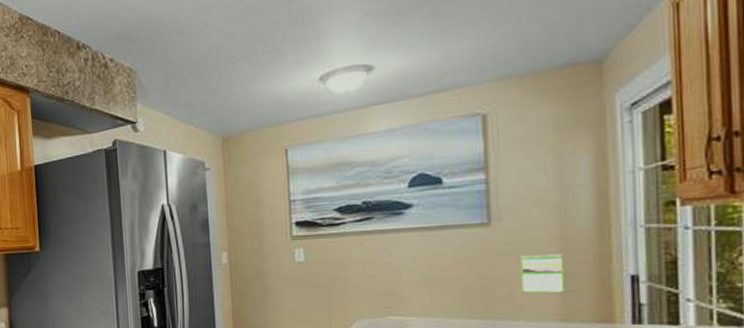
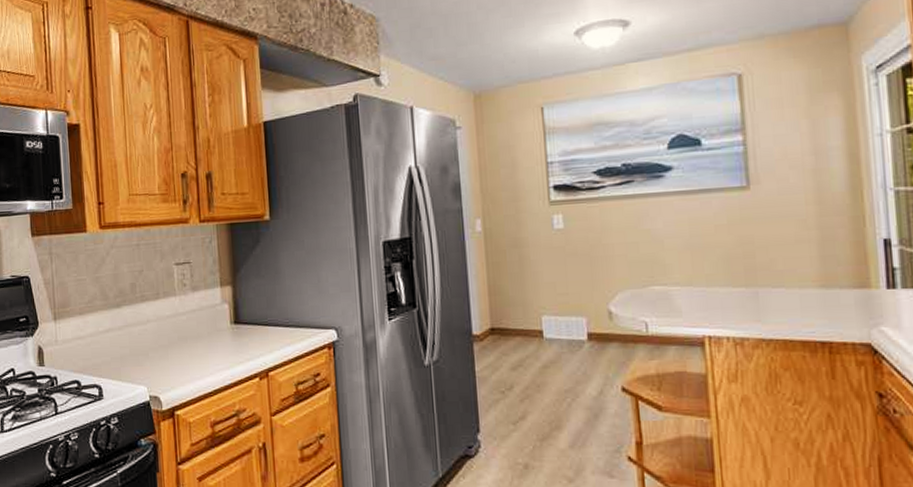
calendar: present [520,254,565,294] -> none [780,218,823,260]

